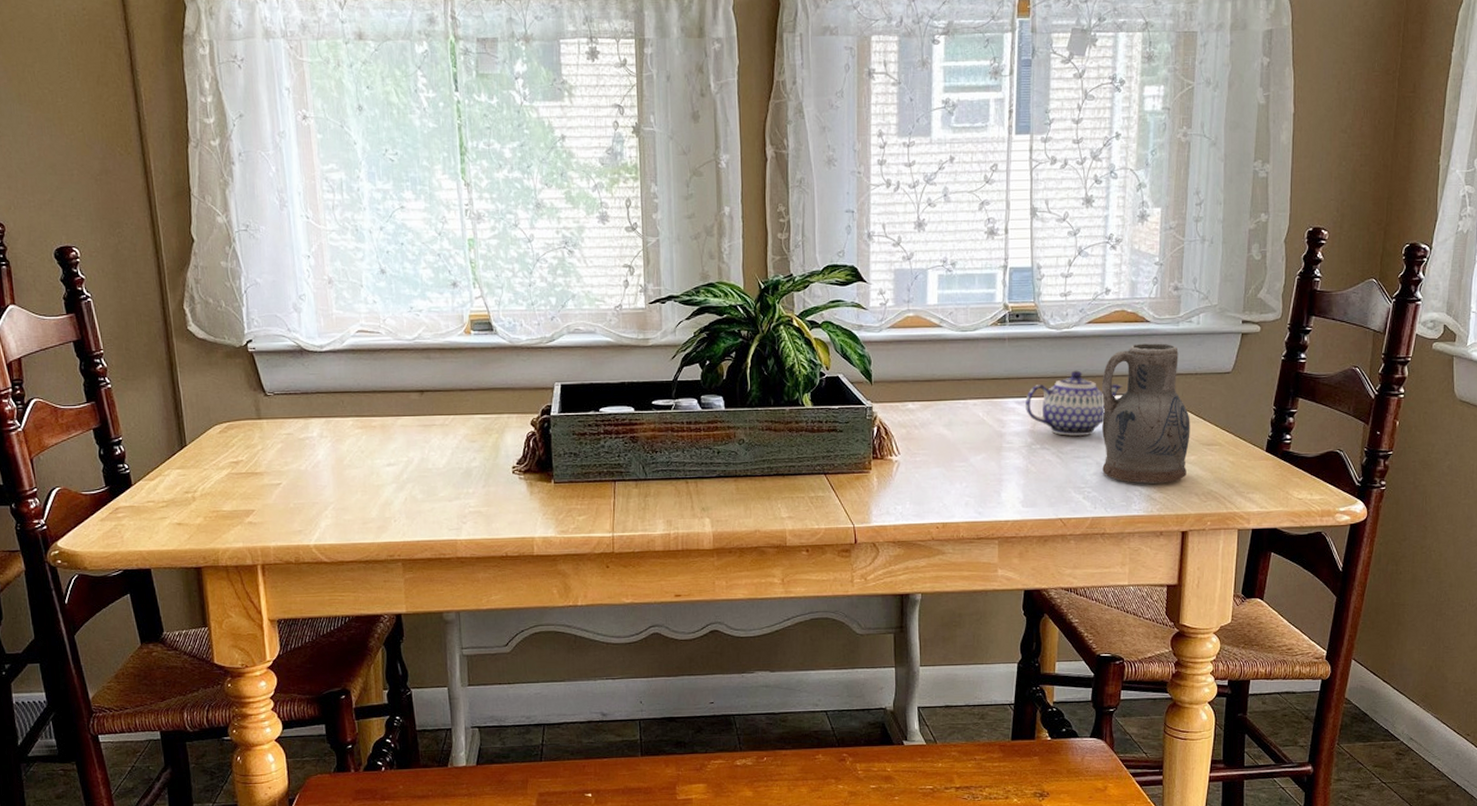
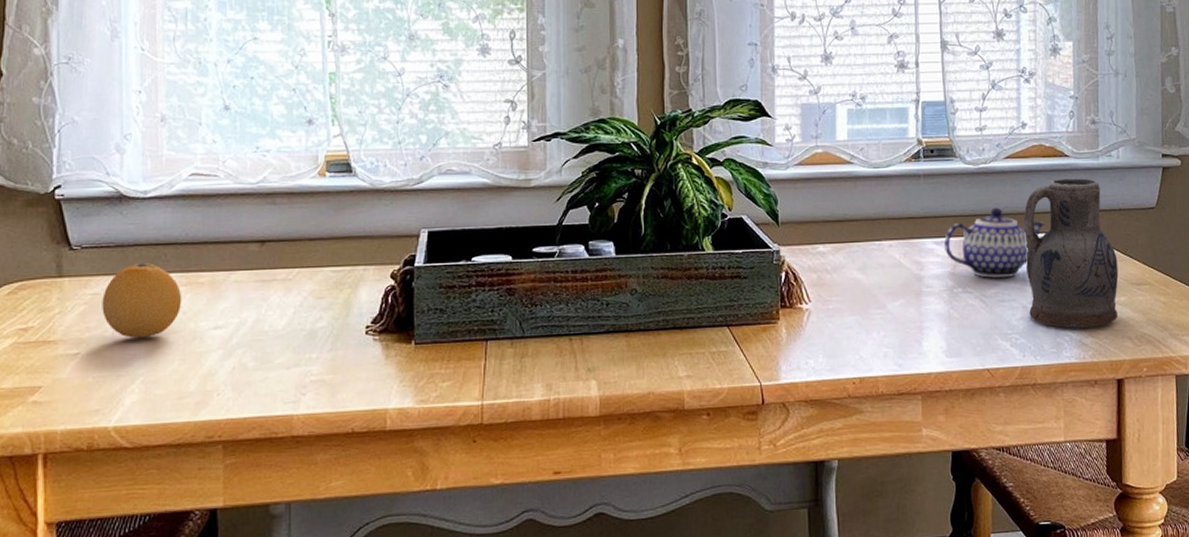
fruit: none [295,408,360,473] -> present [102,263,182,339]

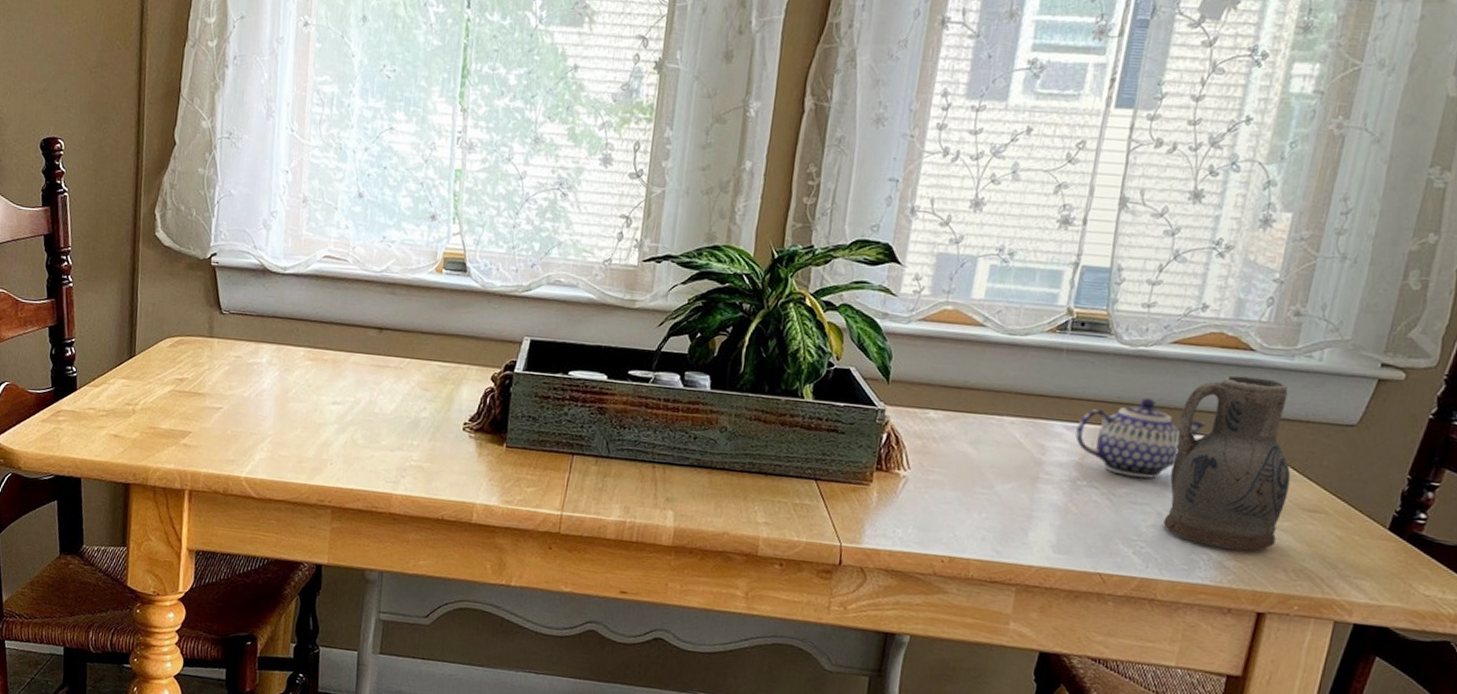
fruit: present [102,263,182,339] -> none [242,334,309,404]

